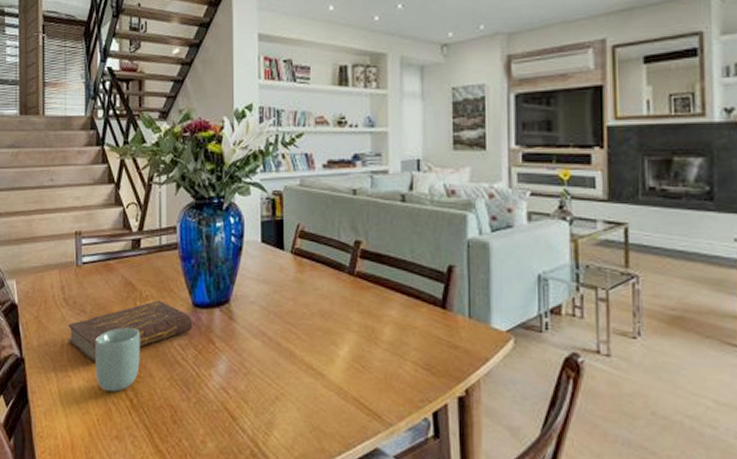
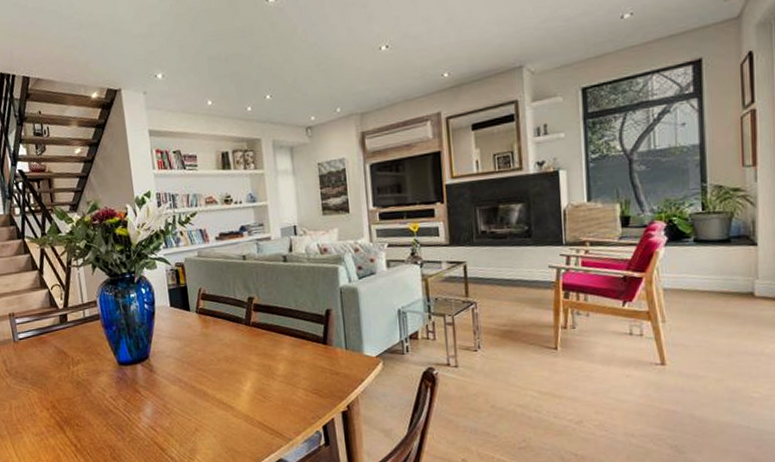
book: present [68,300,193,362] -> none [13,362,120,419]
cup: present [95,328,140,392] -> none [38,388,80,441]

